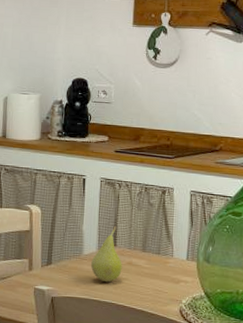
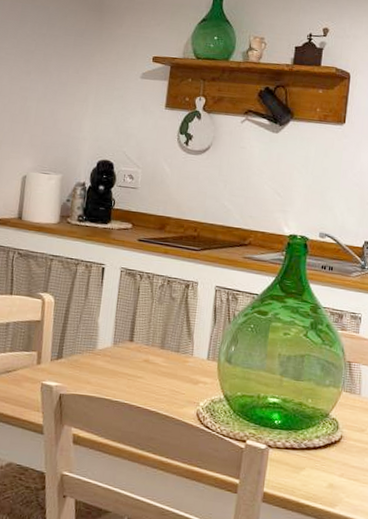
fruit: present [91,226,122,283] -> none [104,320,138,381]

